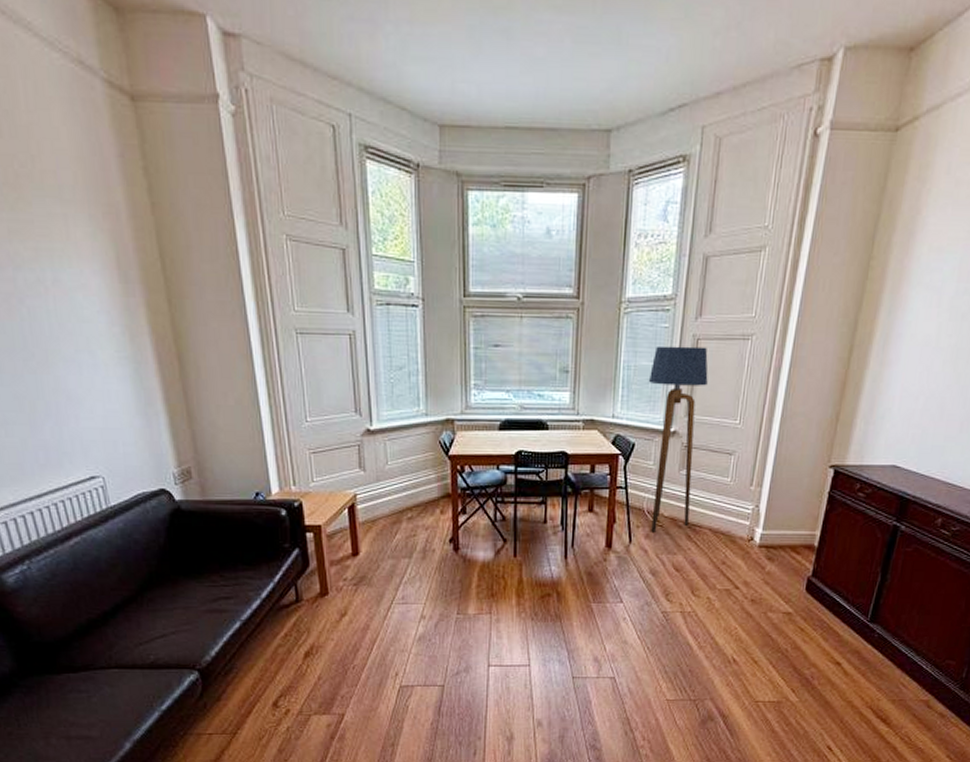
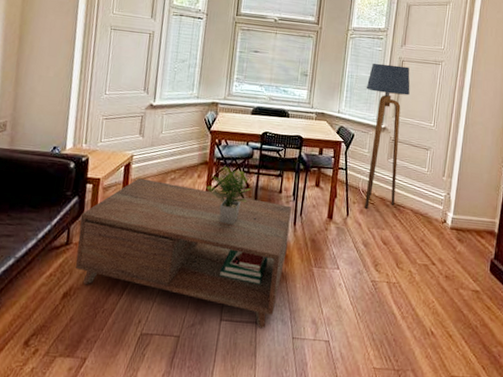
coffee table: none [306,497,560,671] -> present [75,166,292,329]

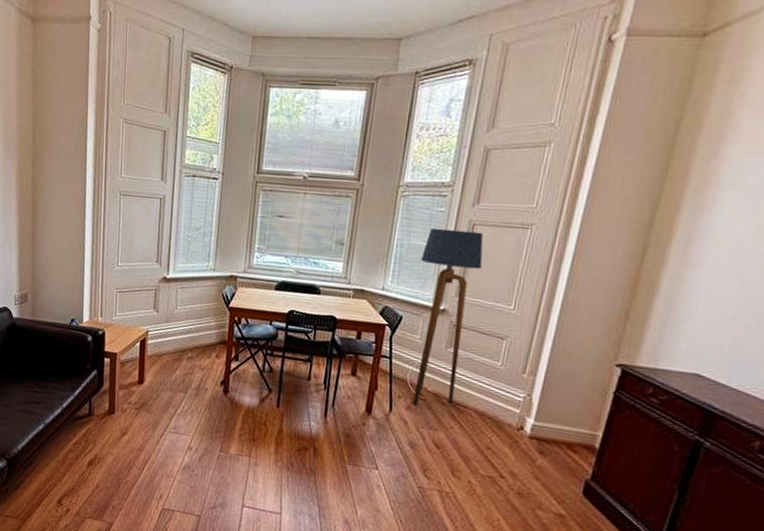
coffee table: present [75,166,292,329] -> none [98,346,322,521]

